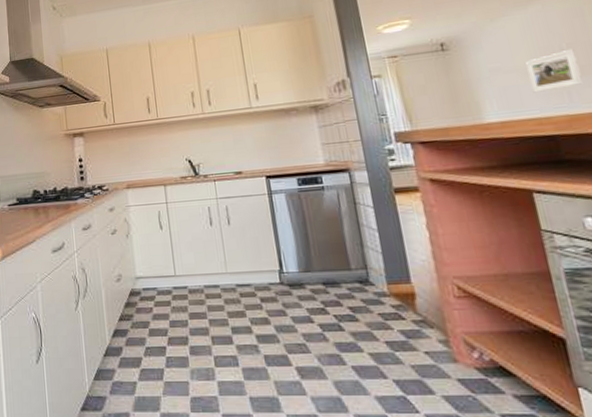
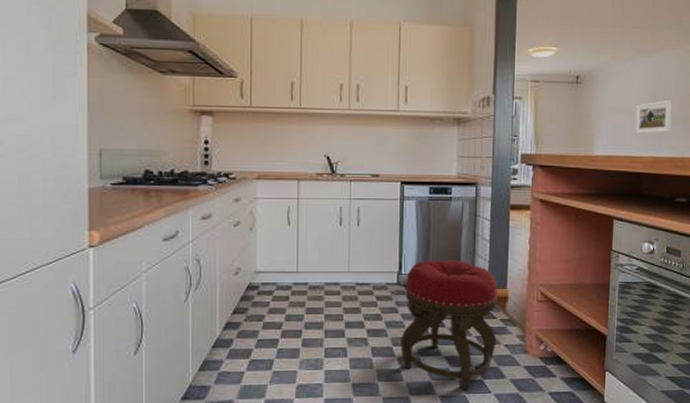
stool: none [289,254,413,408] -> present [400,260,498,390]

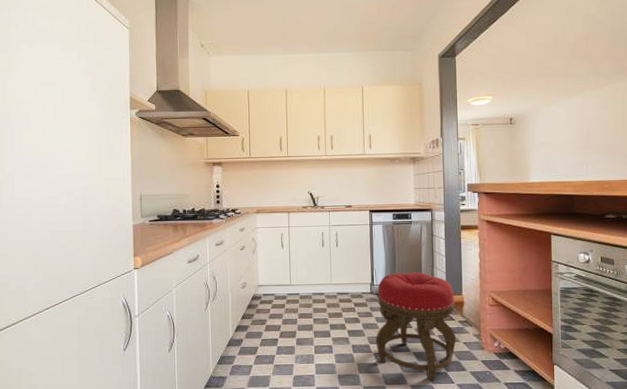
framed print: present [635,100,673,134] -> none [564,134,596,163]

